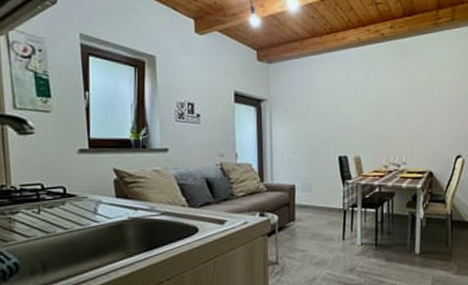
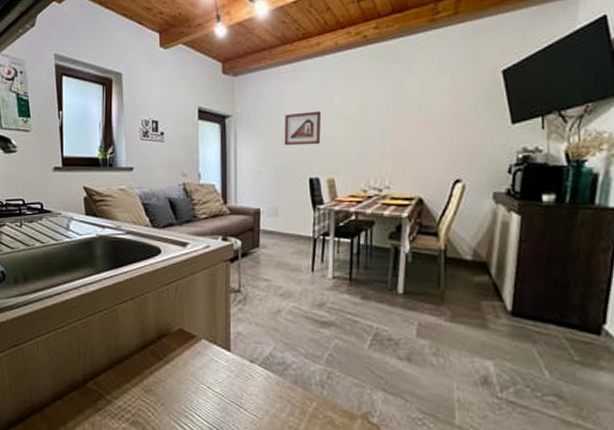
picture frame: none [315,97,348,128] -> present [284,111,322,146]

